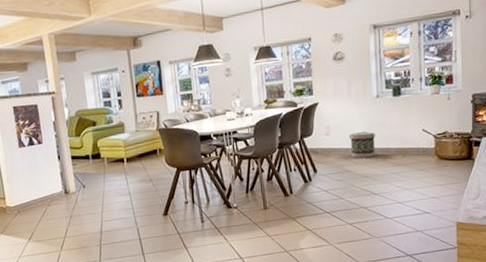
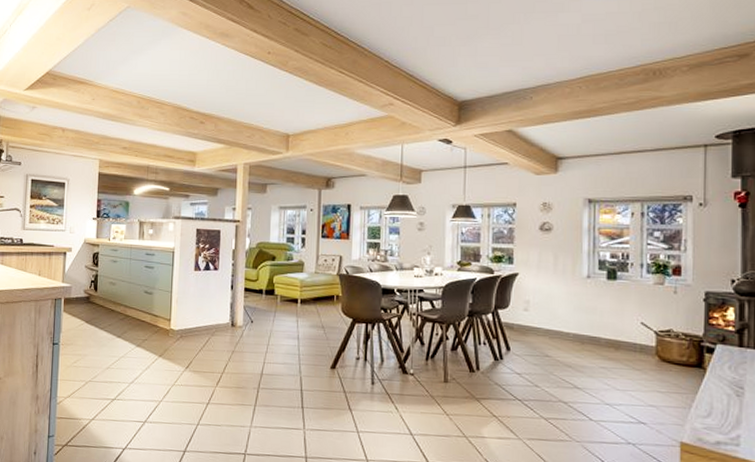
basket: present [350,131,376,158] -> none [552,313,583,344]

